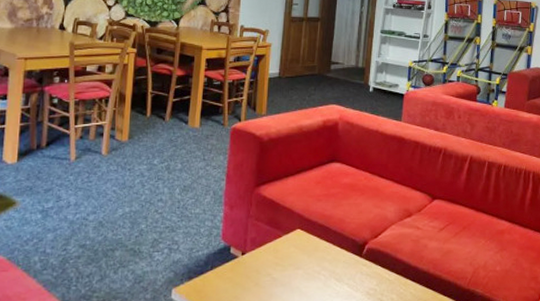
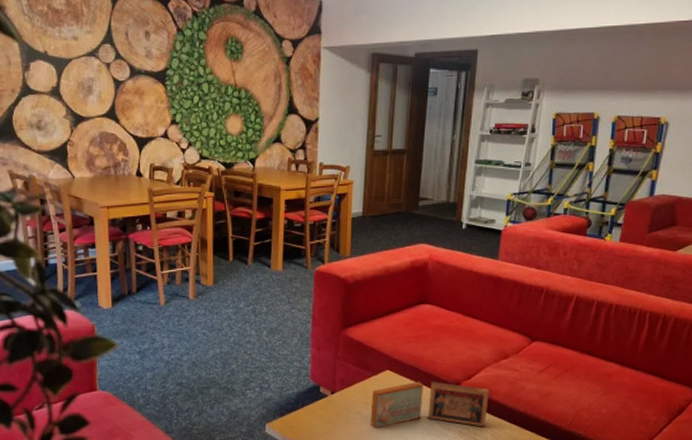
board game: none [280,240,394,292] -> present [370,381,489,429]

